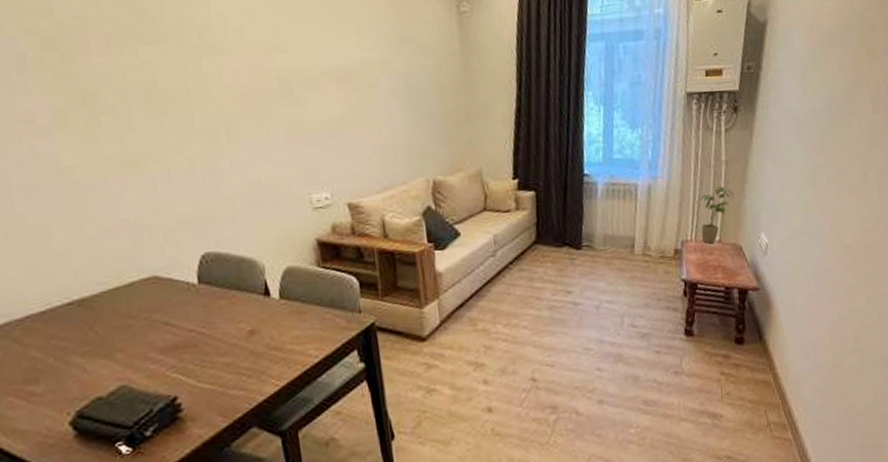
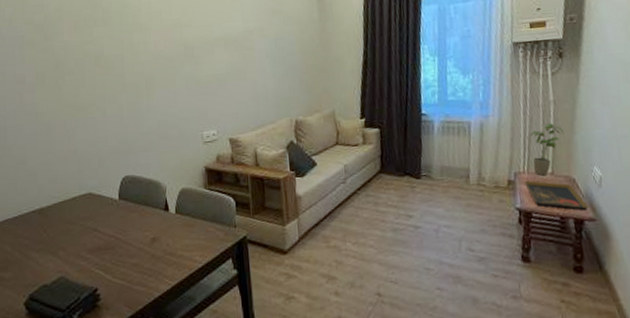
decorative tray: none [691,249,753,280] -> present [524,181,588,211]

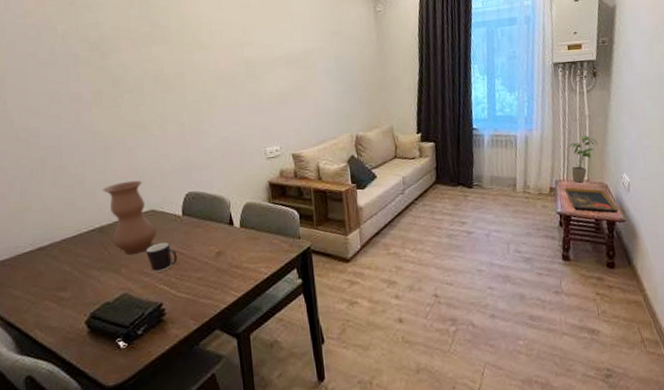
vase: none [44,162,94,237] -> present [103,180,157,255]
mug: none [82,225,113,257] -> present [145,241,177,273]

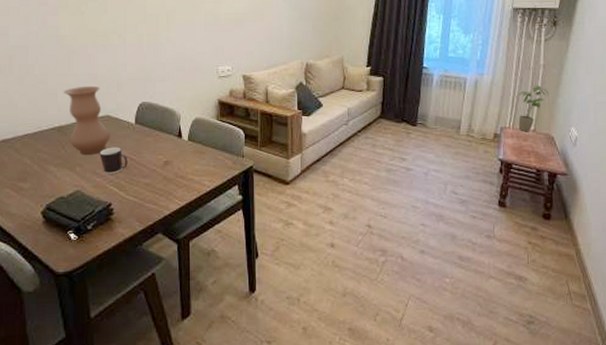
decorative tray: present [564,187,619,213] -> none [509,136,562,166]

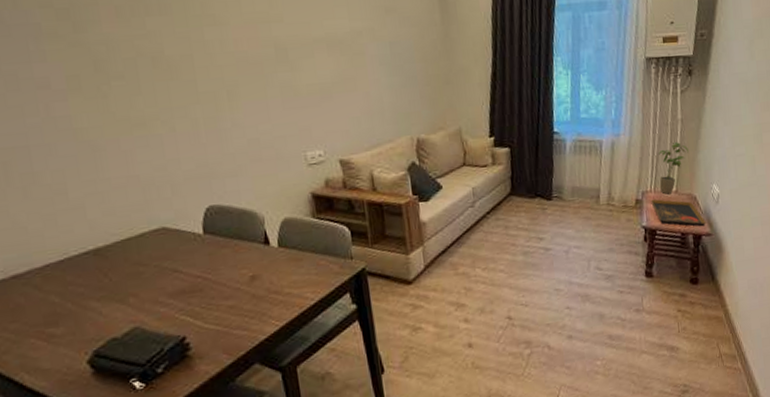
vase: present [64,85,110,155] -> none [94,191,172,281]
mug: present [99,147,128,174] -> none [159,265,201,302]
decorative tray: none [509,136,562,166] -> present [651,199,706,227]

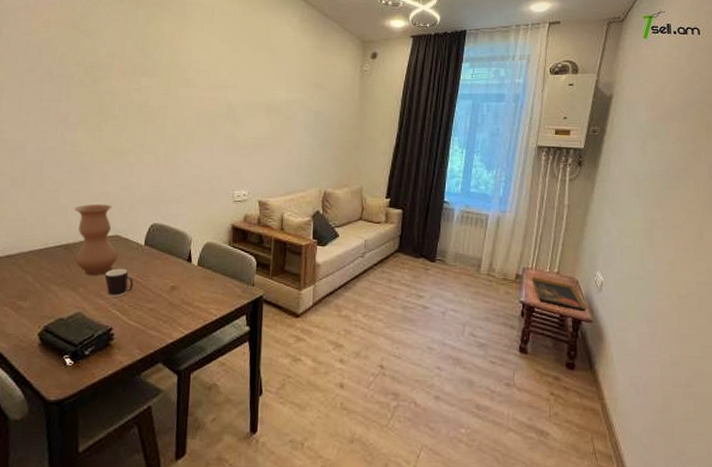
vase: none [94,191,172,281] -> present [74,203,118,275]
mug: none [159,265,201,302] -> present [104,268,134,297]
house plant: present [659,142,689,195] -> none [541,226,573,274]

